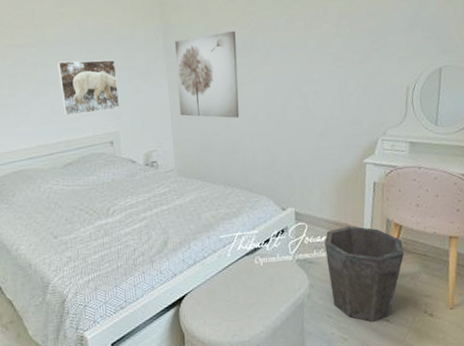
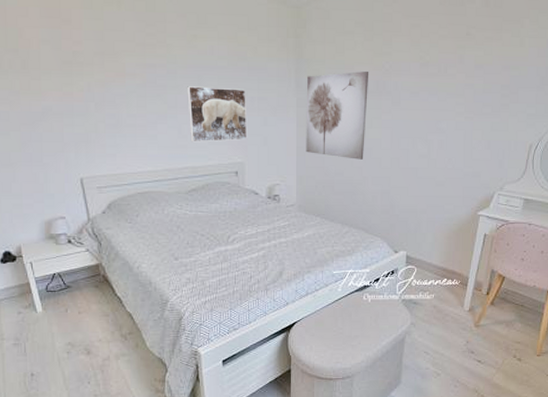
waste bin: present [324,226,404,322] -> none [430,273,503,361]

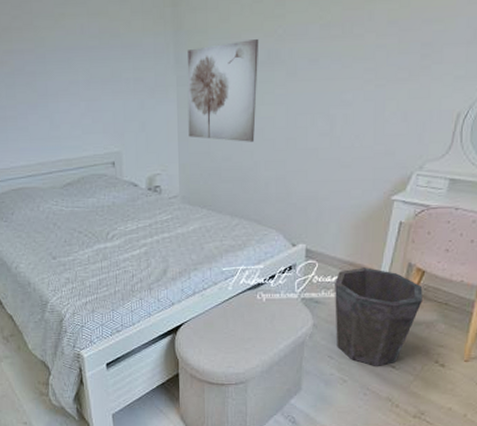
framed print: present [187,86,248,142] -> none [57,70,124,133]
waste bin: none [430,273,503,361] -> present [335,267,423,366]

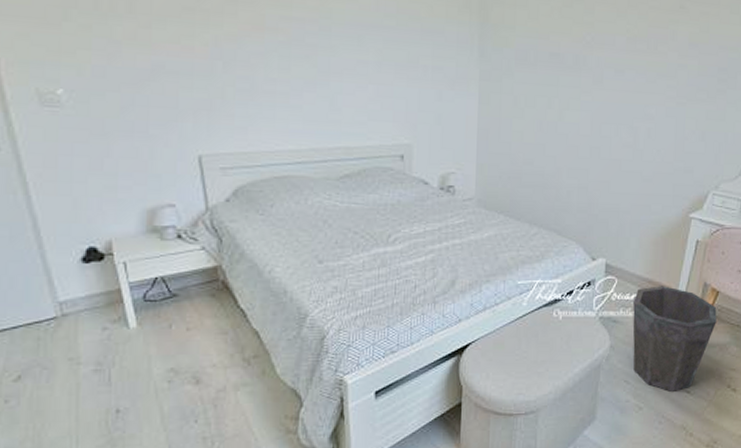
wall art: present [187,38,259,142] -> none [489,42,568,147]

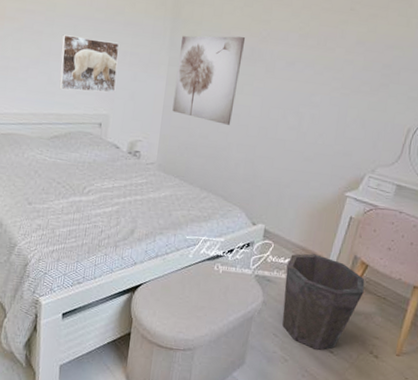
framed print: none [343,47,418,117] -> present [59,34,120,93]
wall art: none [489,42,568,147] -> present [172,35,246,125]

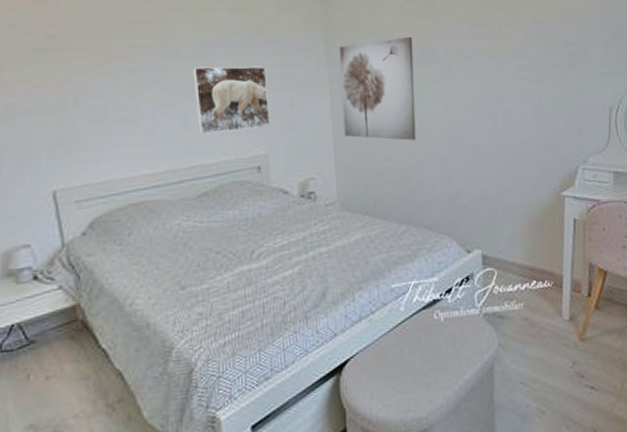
waste bin: present [282,253,365,350] -> none [517,272,610,390]

